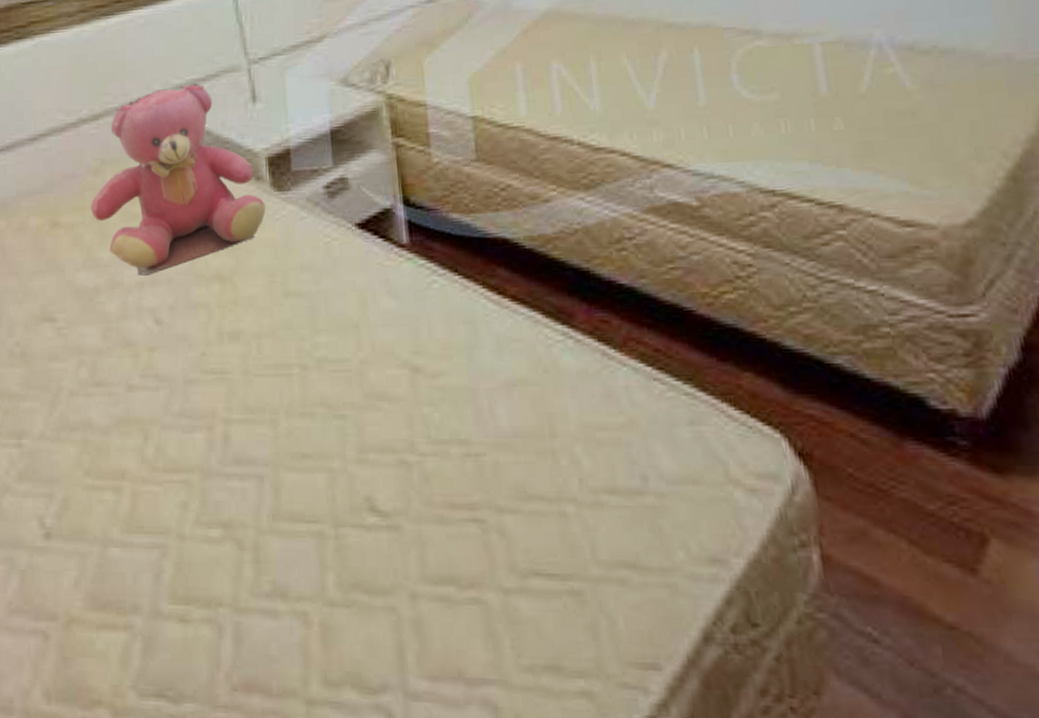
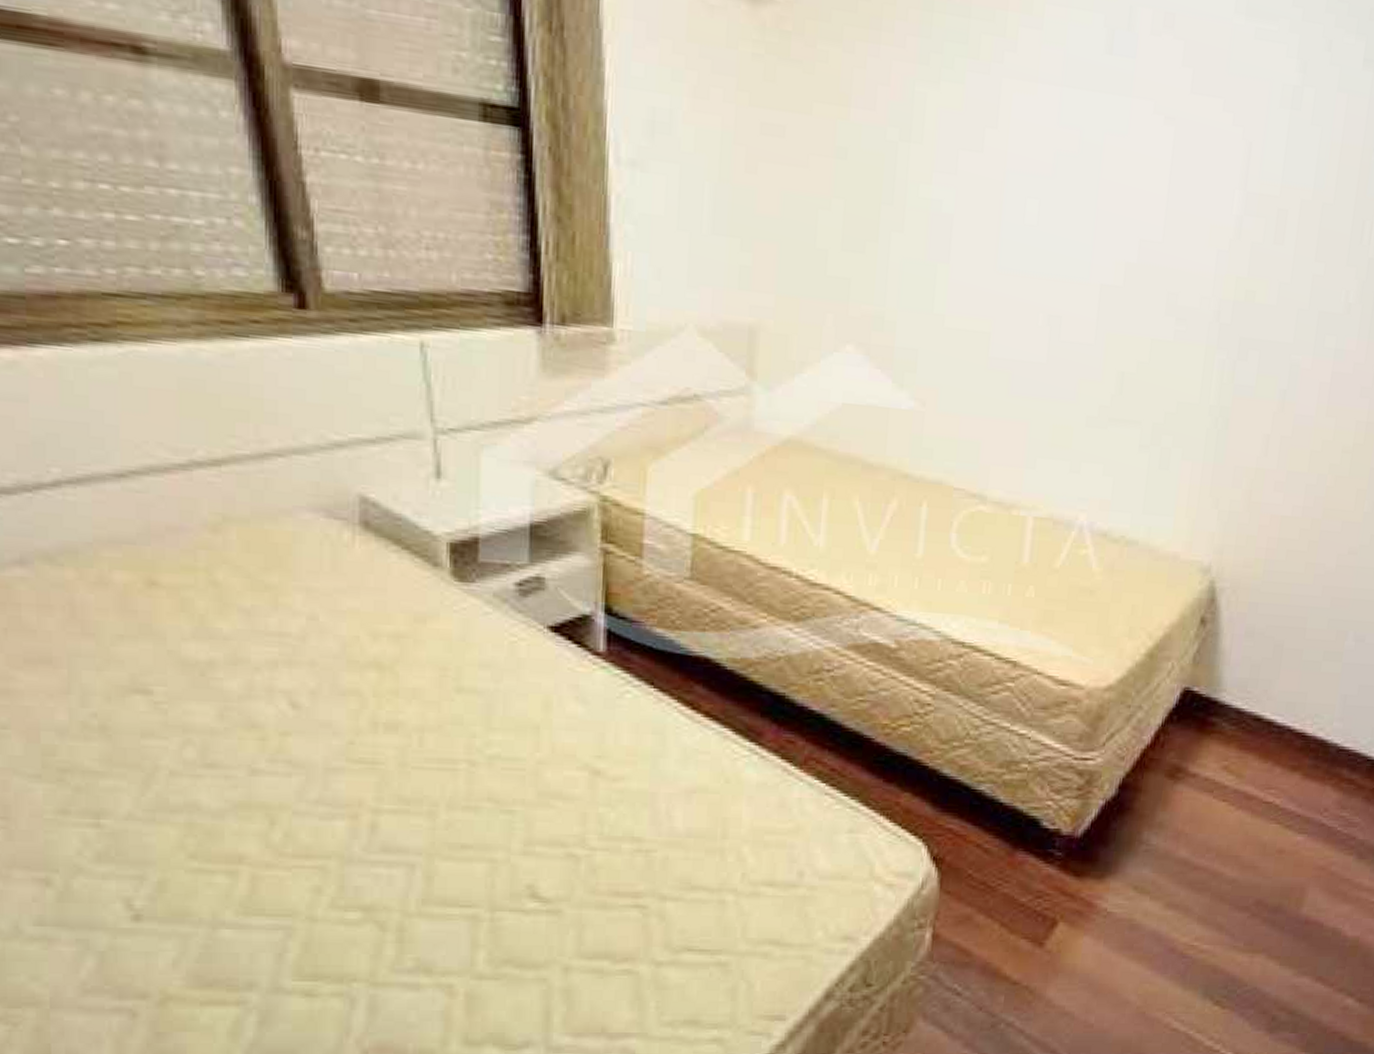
teddy bear: present [90,83,266,276] -> none [205,442,442,655]

